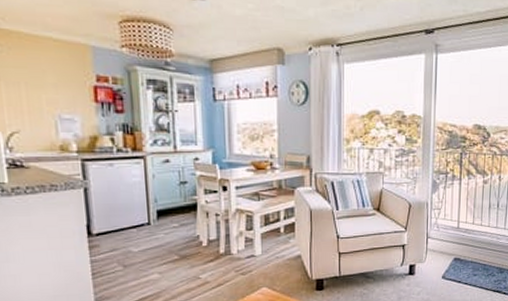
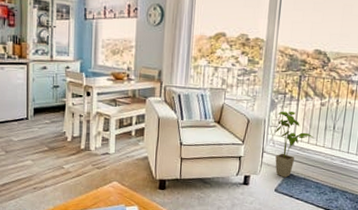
house plant: none [438,191,479,263] -> present [274,111,314,178]

